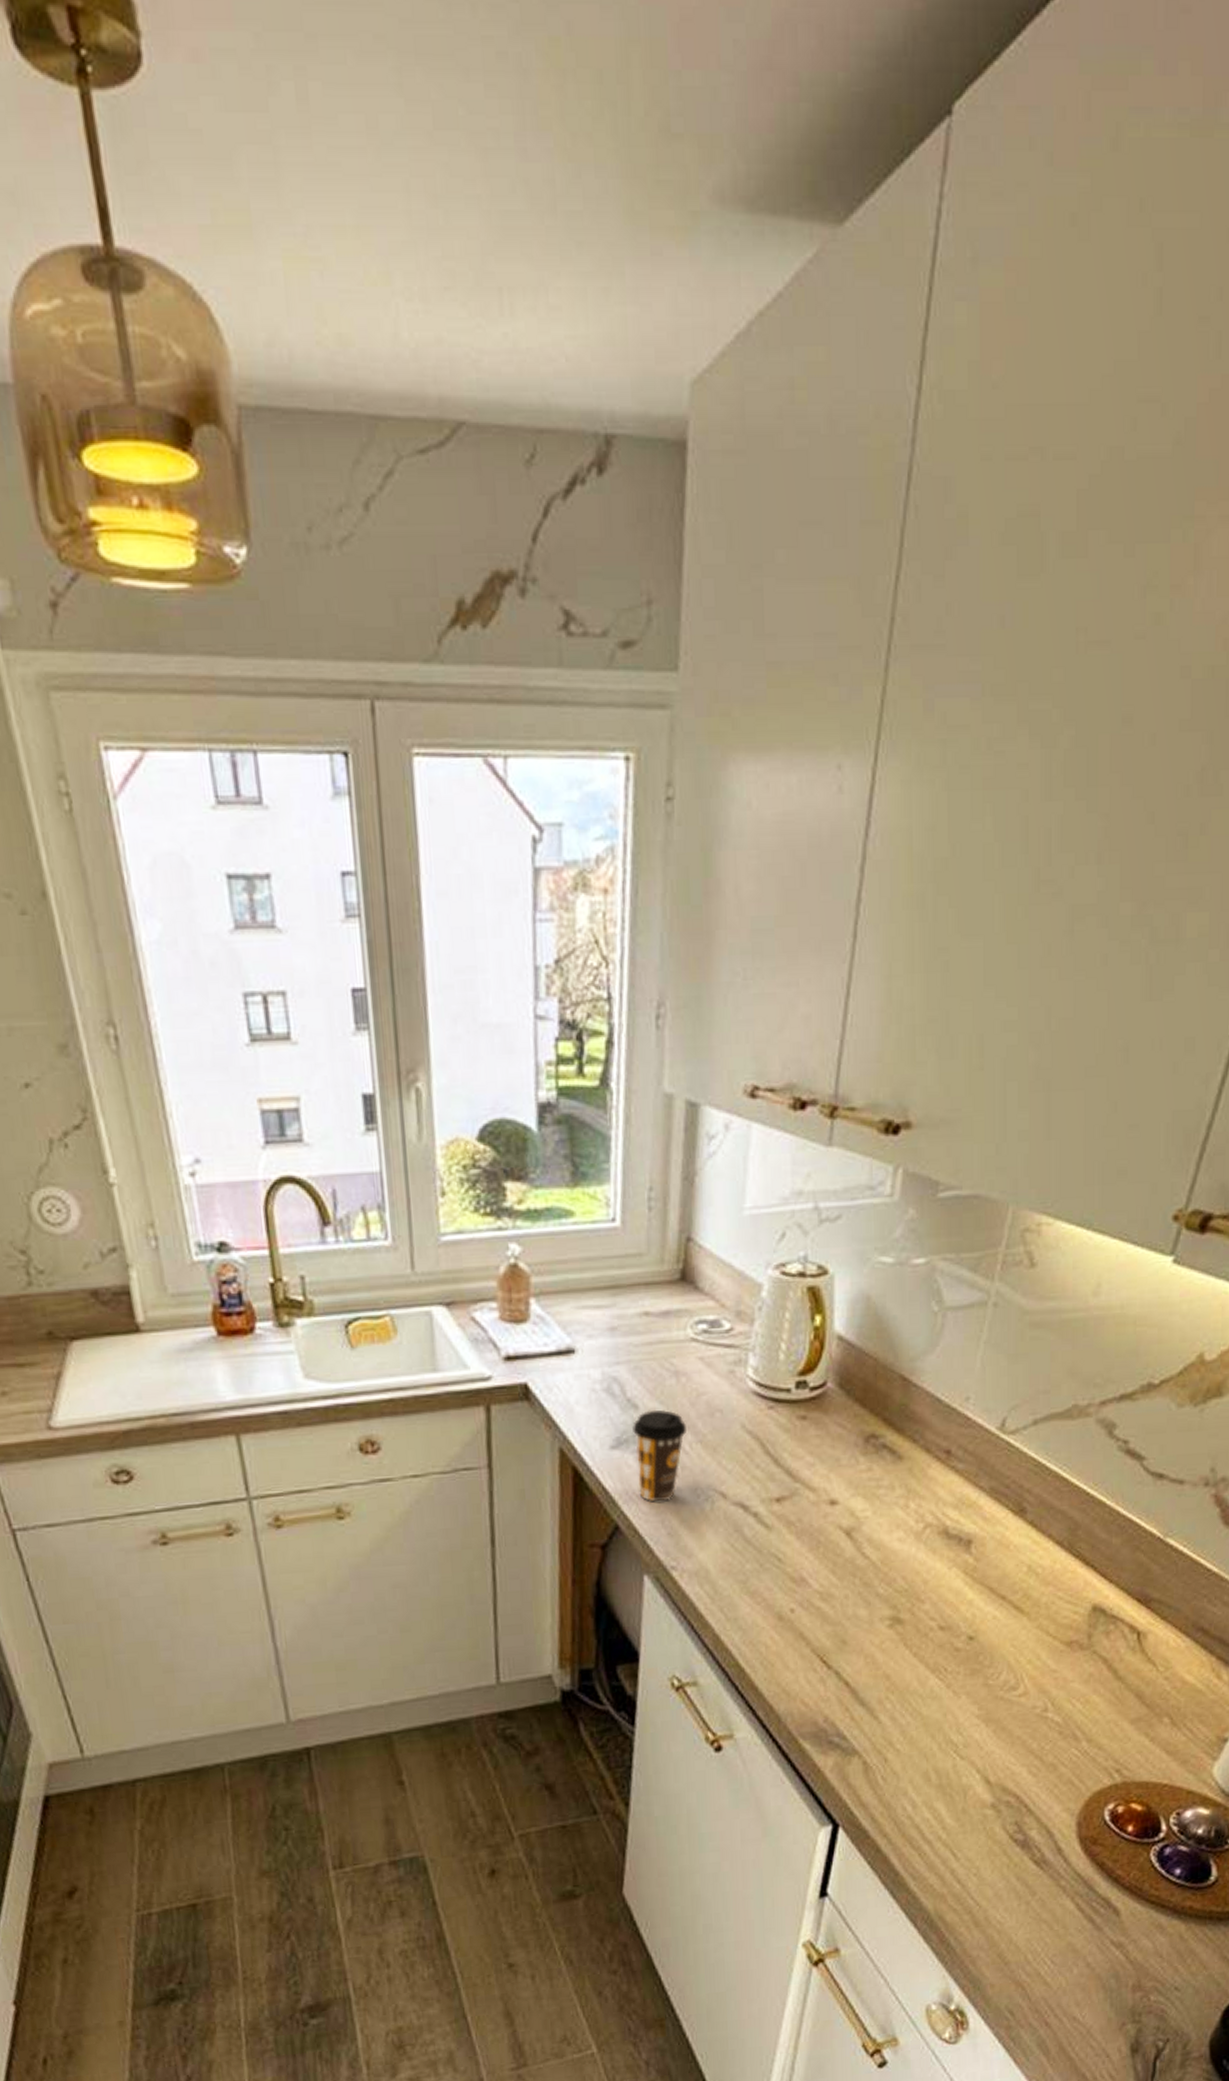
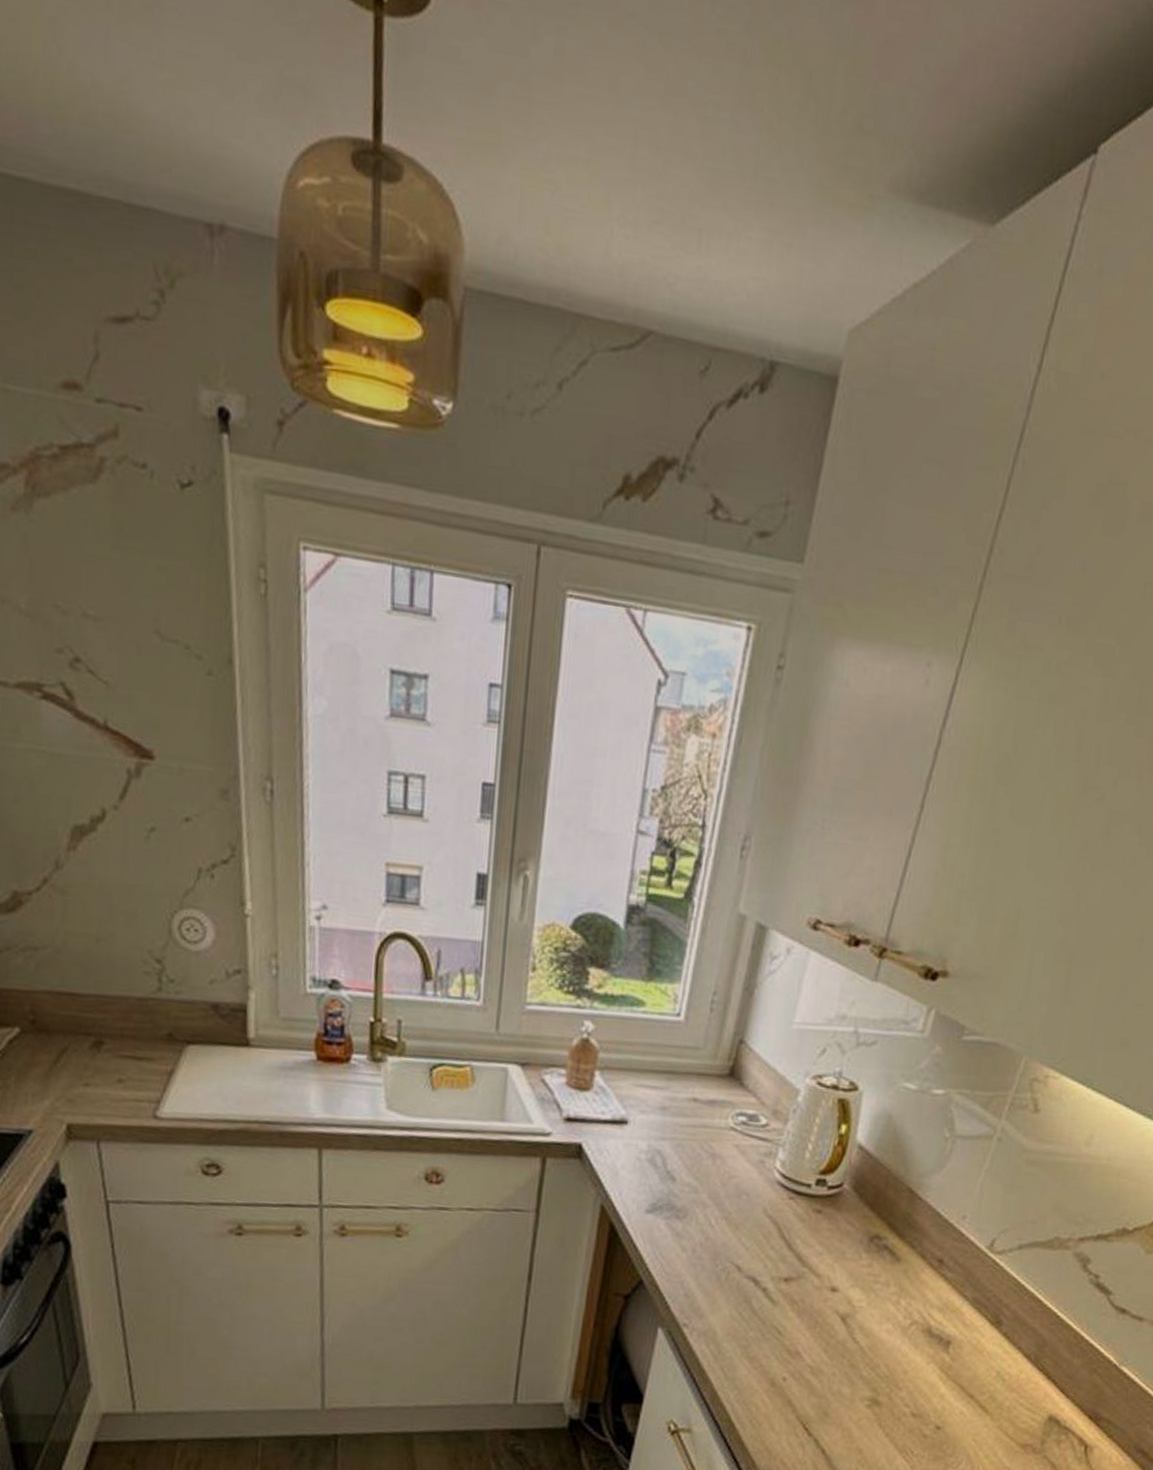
coffee cup: present [633,1410,686,1502] -> none [665,1183,715,1266]

